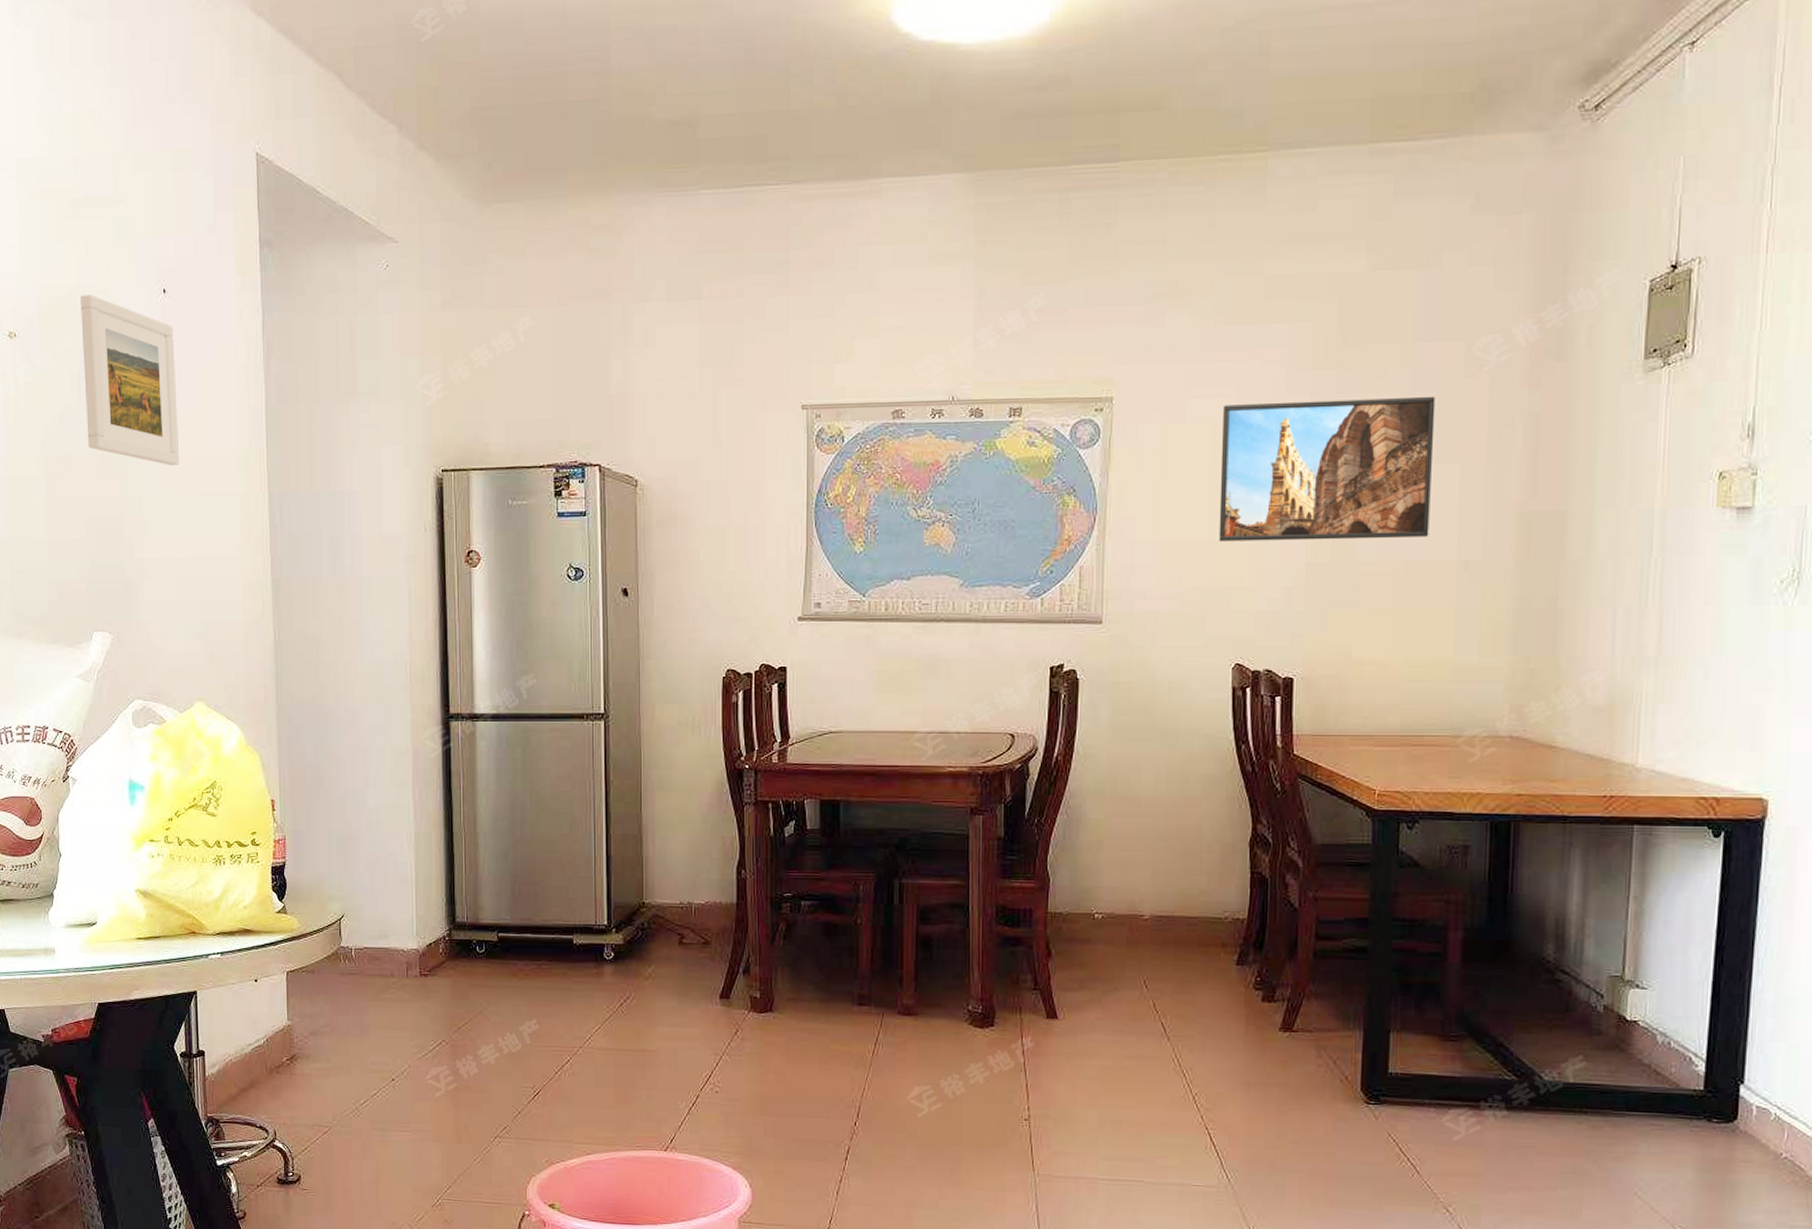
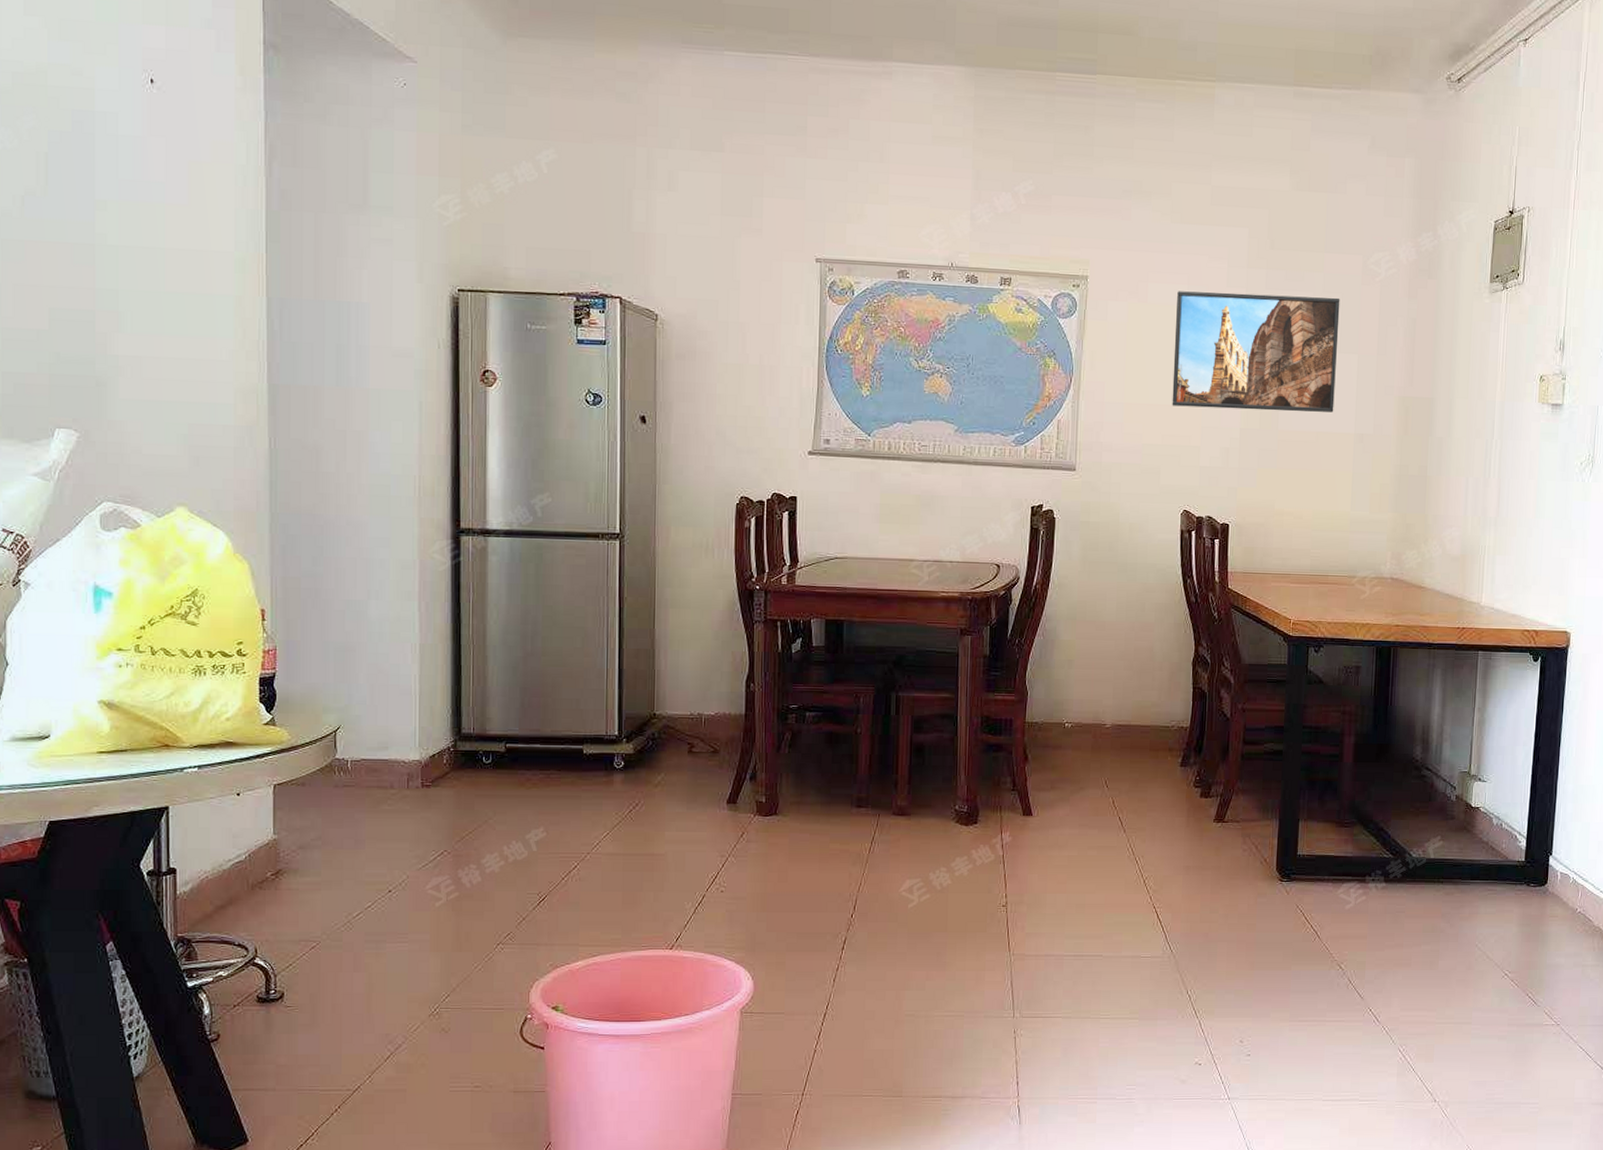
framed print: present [80,294,180,465] -> none [50,74,165,261]

